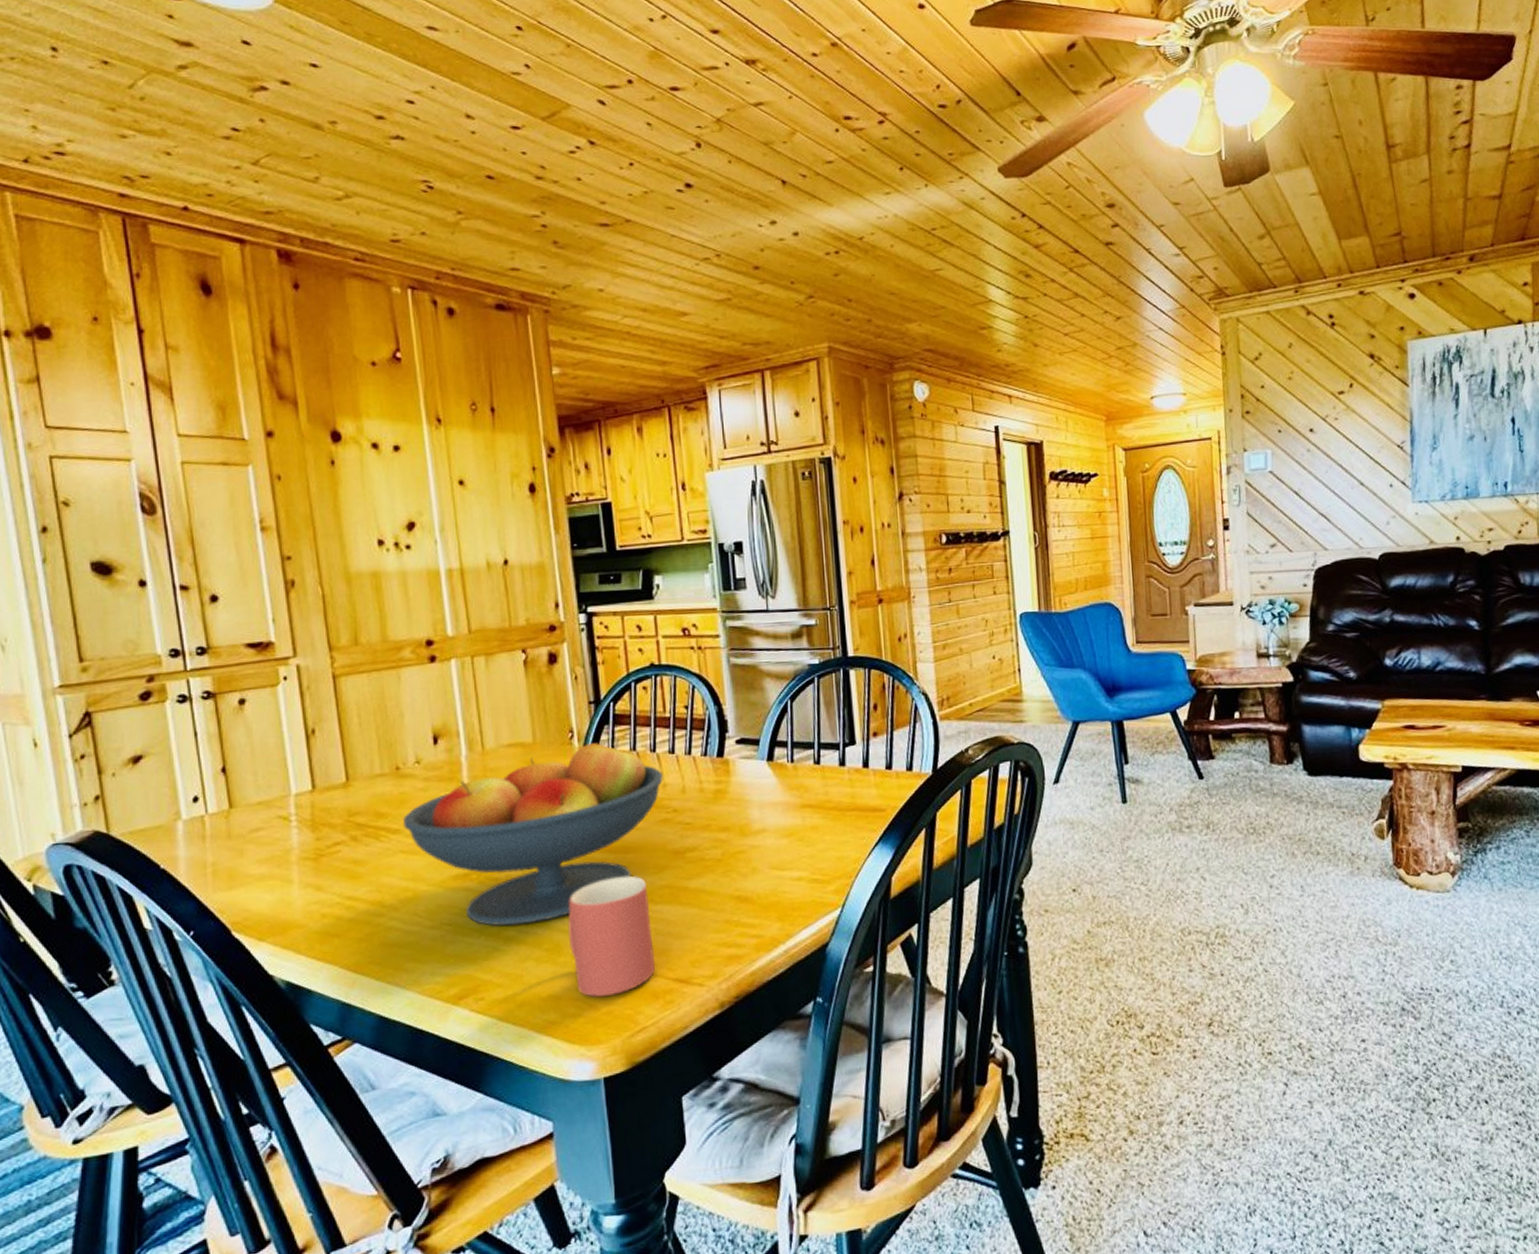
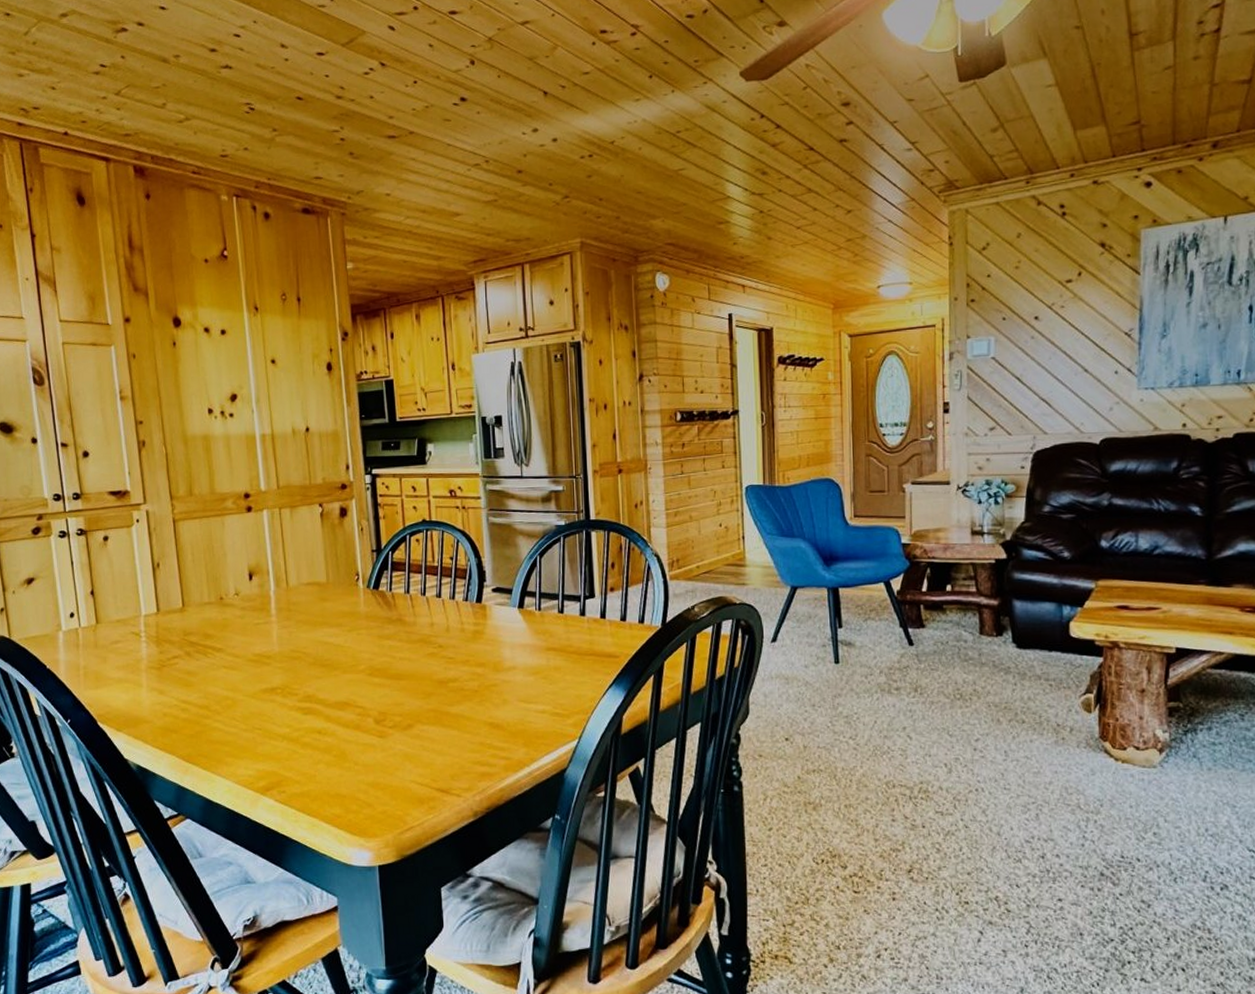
fruit bowl: present [402,737,663,926] -> none [224,581,431,734]
mug: present [567,876,656,997] -> none [352,699,422,798]

